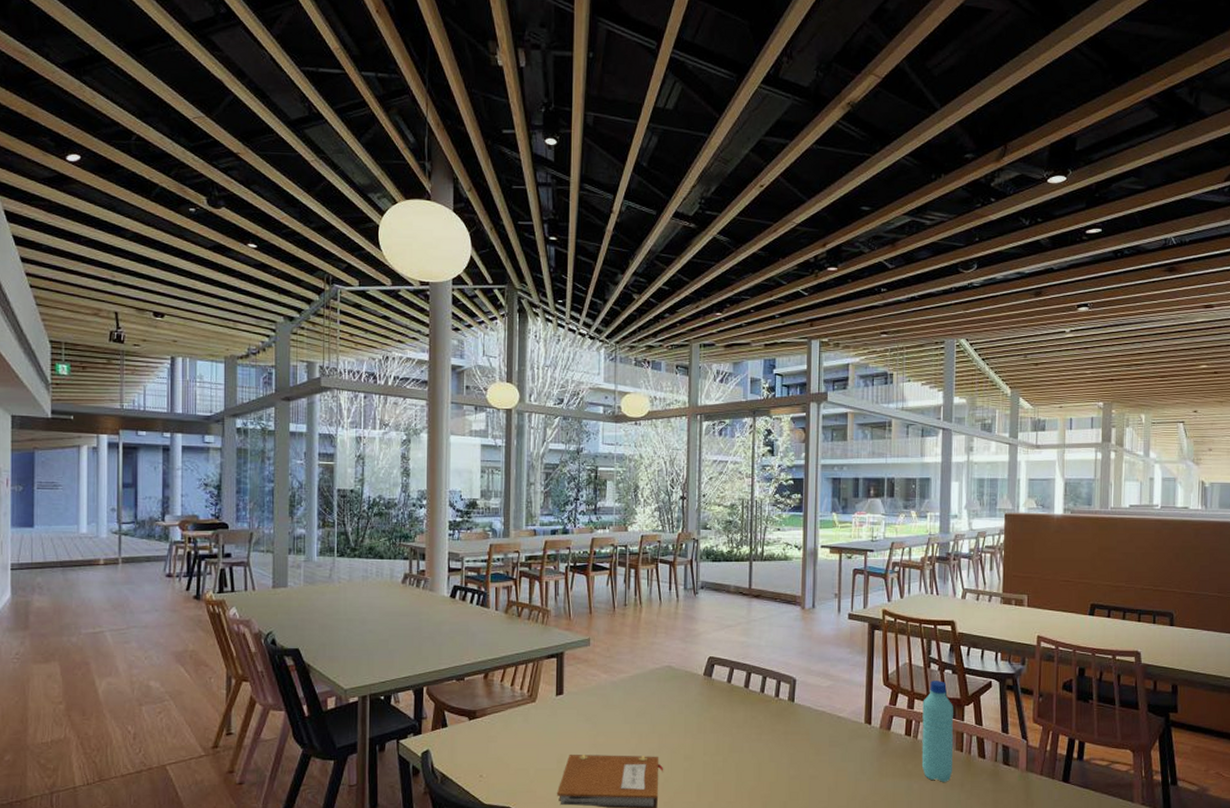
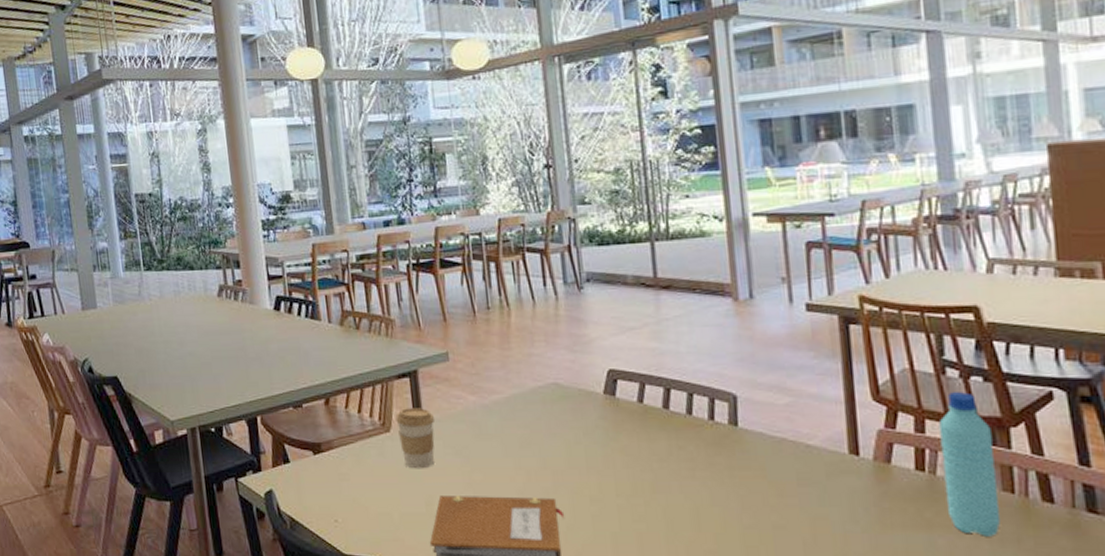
coffee cup: none [541,683,572,733] -> present [395,408,435,469]

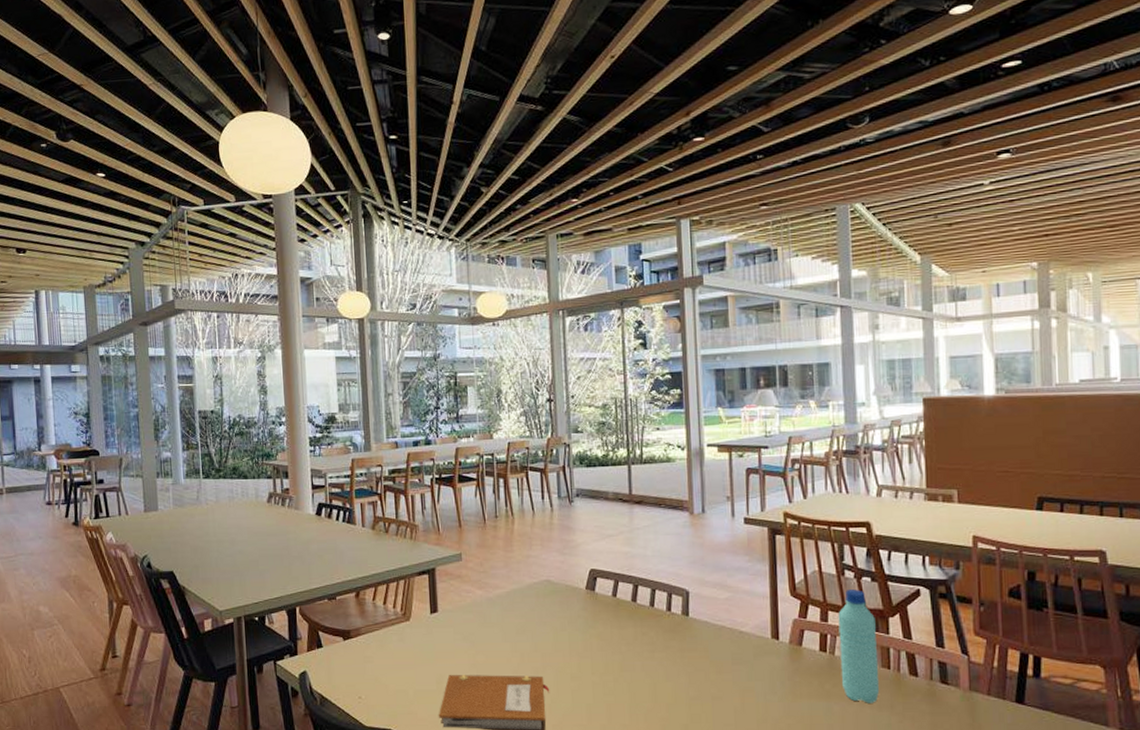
coffee cup: present [395,408,435,469] -> none [415,600,447,653]

